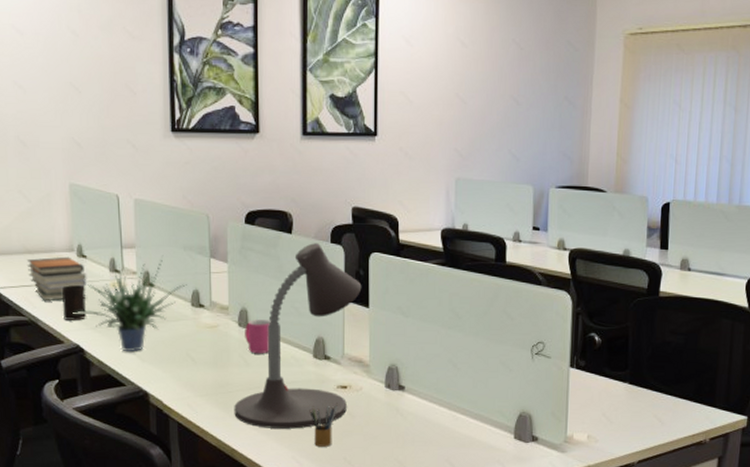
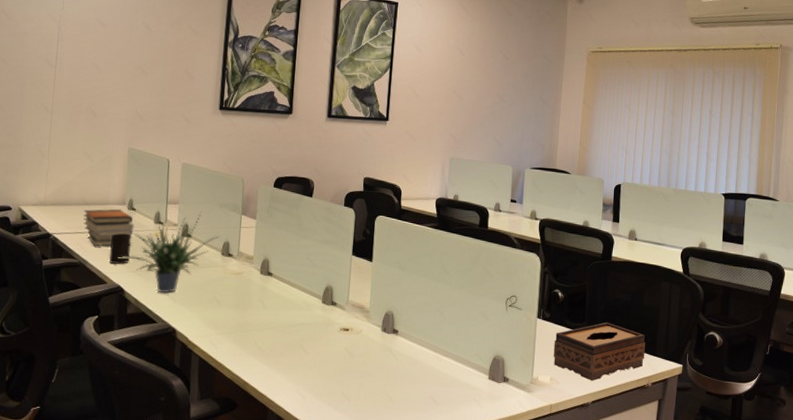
desk lamp: present [234,243,362,429] -> none [249,206,368,366]
mug: present [245,320,271,354] -> none [265,269,288,299]
pencil box: present [309,403,338,447] -> none [315,343,340,382]
tissue box: none [590,369,702,438] -> present [553,322,645,381]

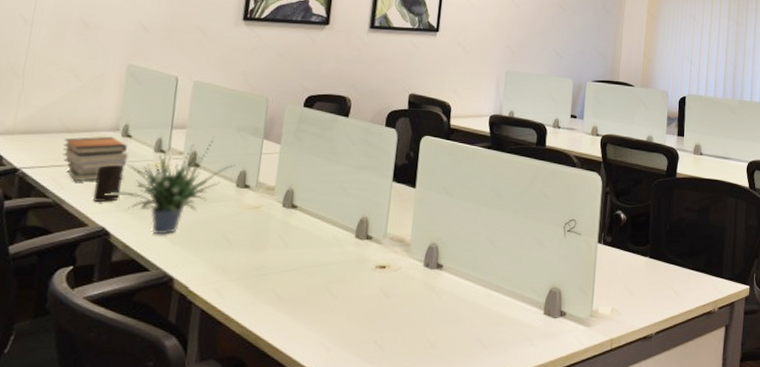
tissue box: present [553,322,645,381] -> none [614,243,711,310]

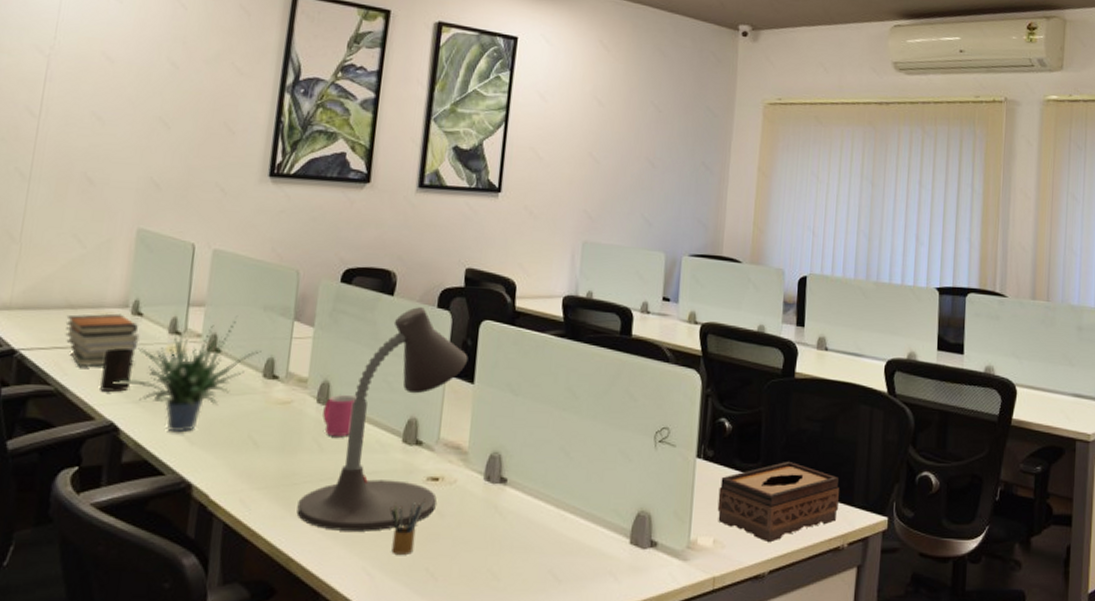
desk lamp: none [264,126,411,312] -> present [296,307,468,532]
mug: none [287,200,317,235] -> present [322,395,357,437]
pencil box: none [344,283,375,330] -> present [390,498,426,555]
tissue box: none [614,243,711,310] -> present [717,461,839,543]

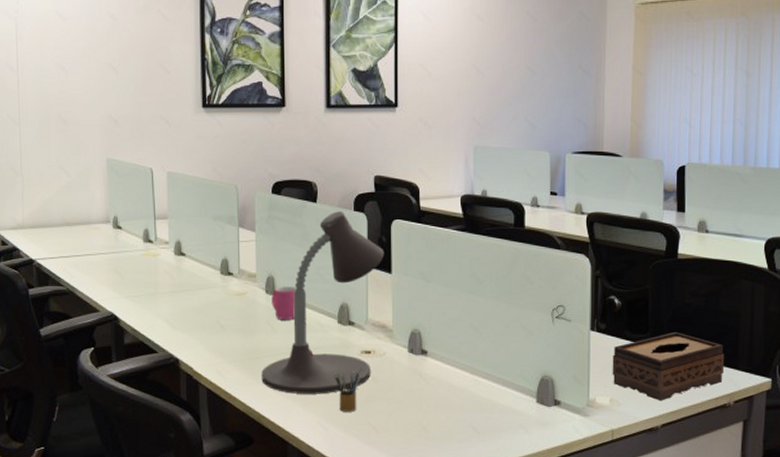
book stack: present [65,313,140,367] -> none [65,228,122,272]
cup: present [100,348,134,392] -> none [98,256,122,289]
potted plant: present [113,315,262,432] -> none [108,225,217,319]

